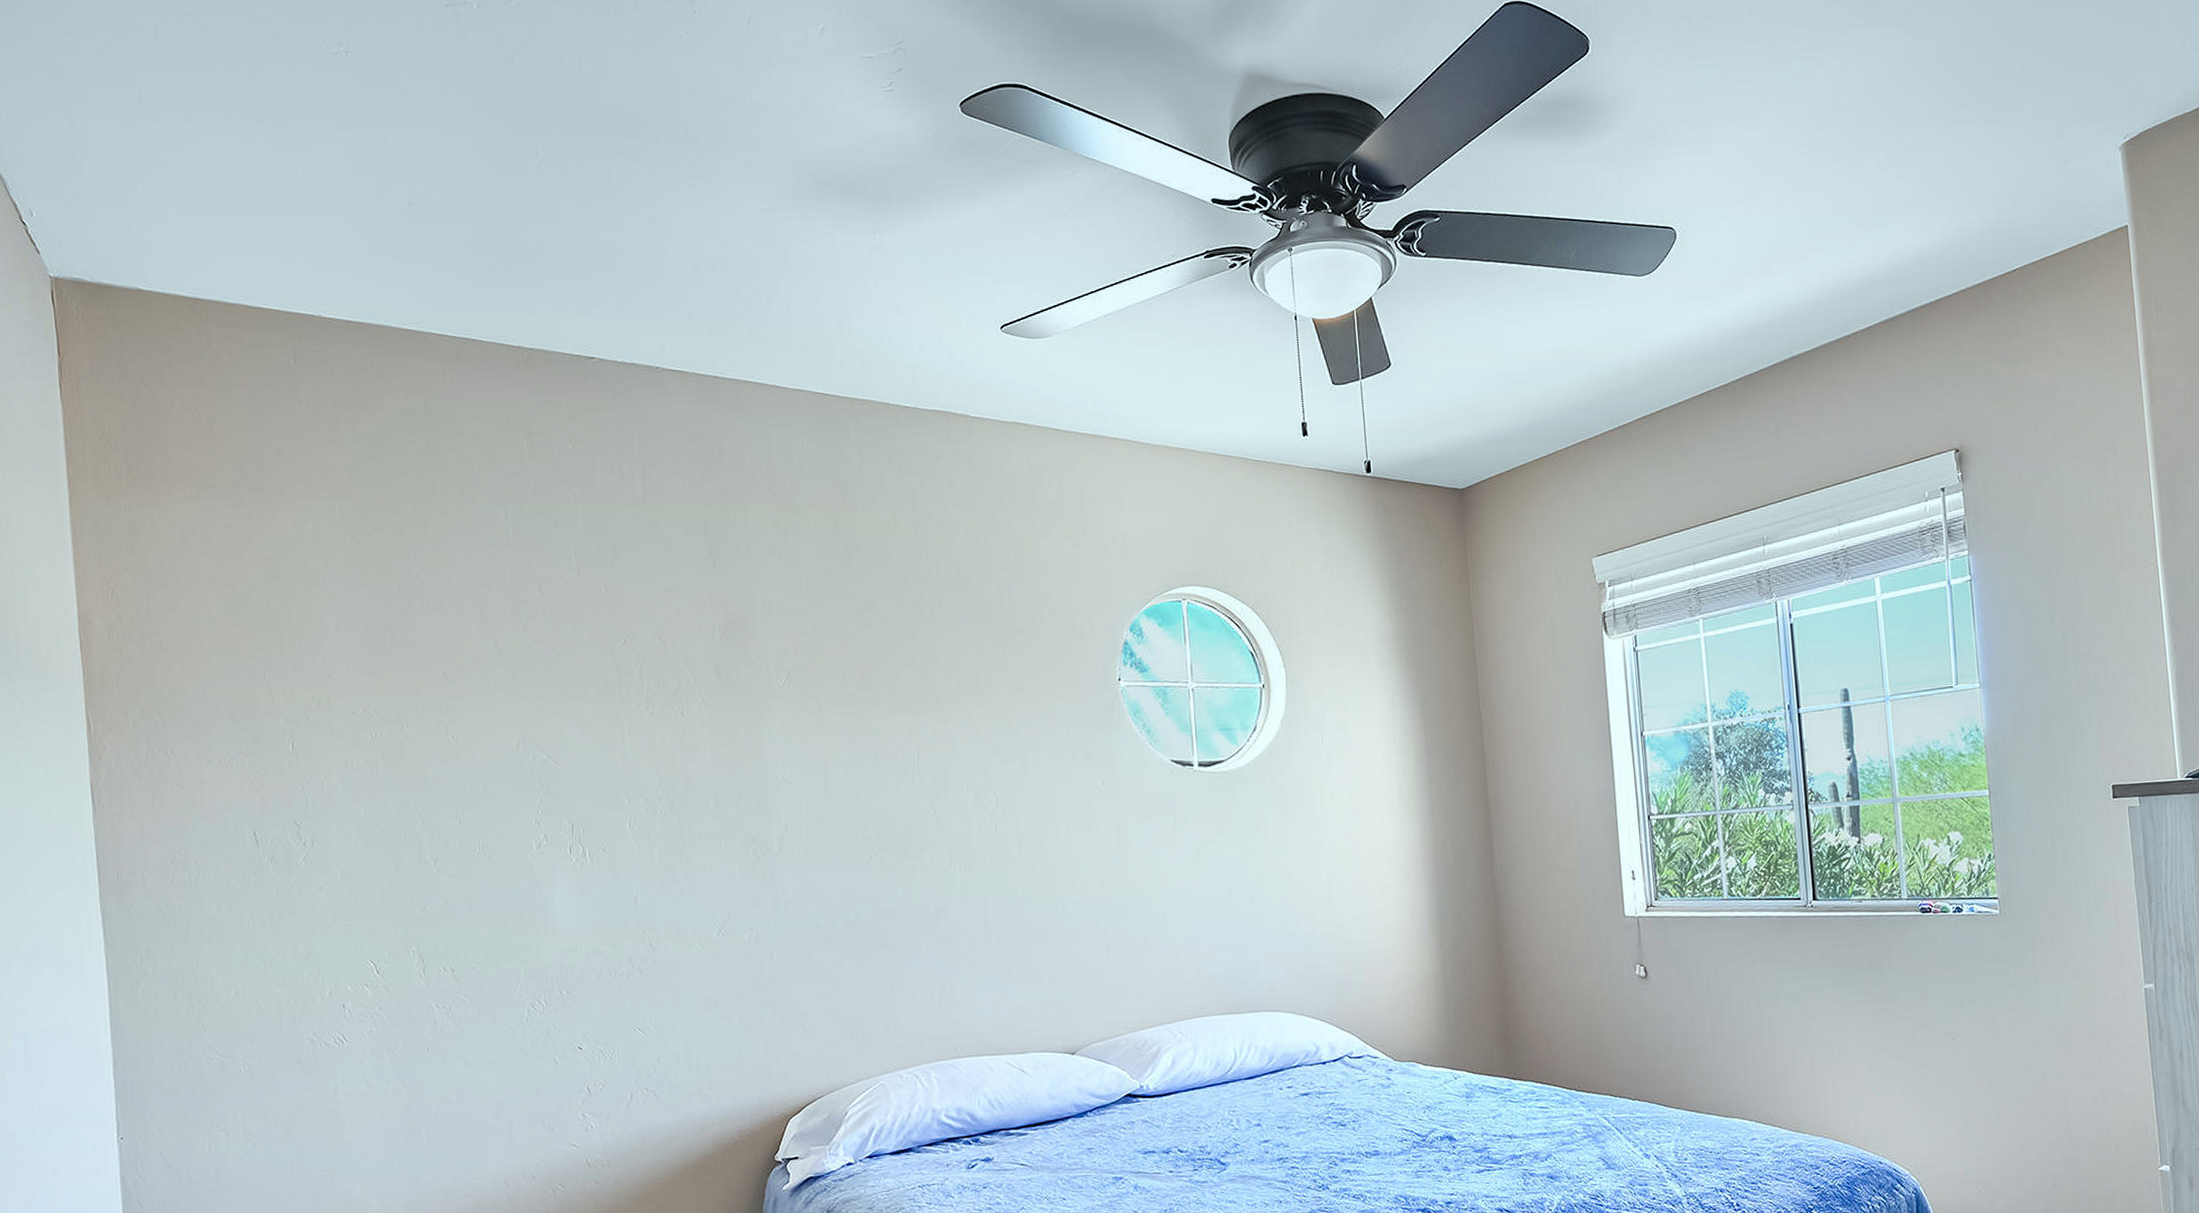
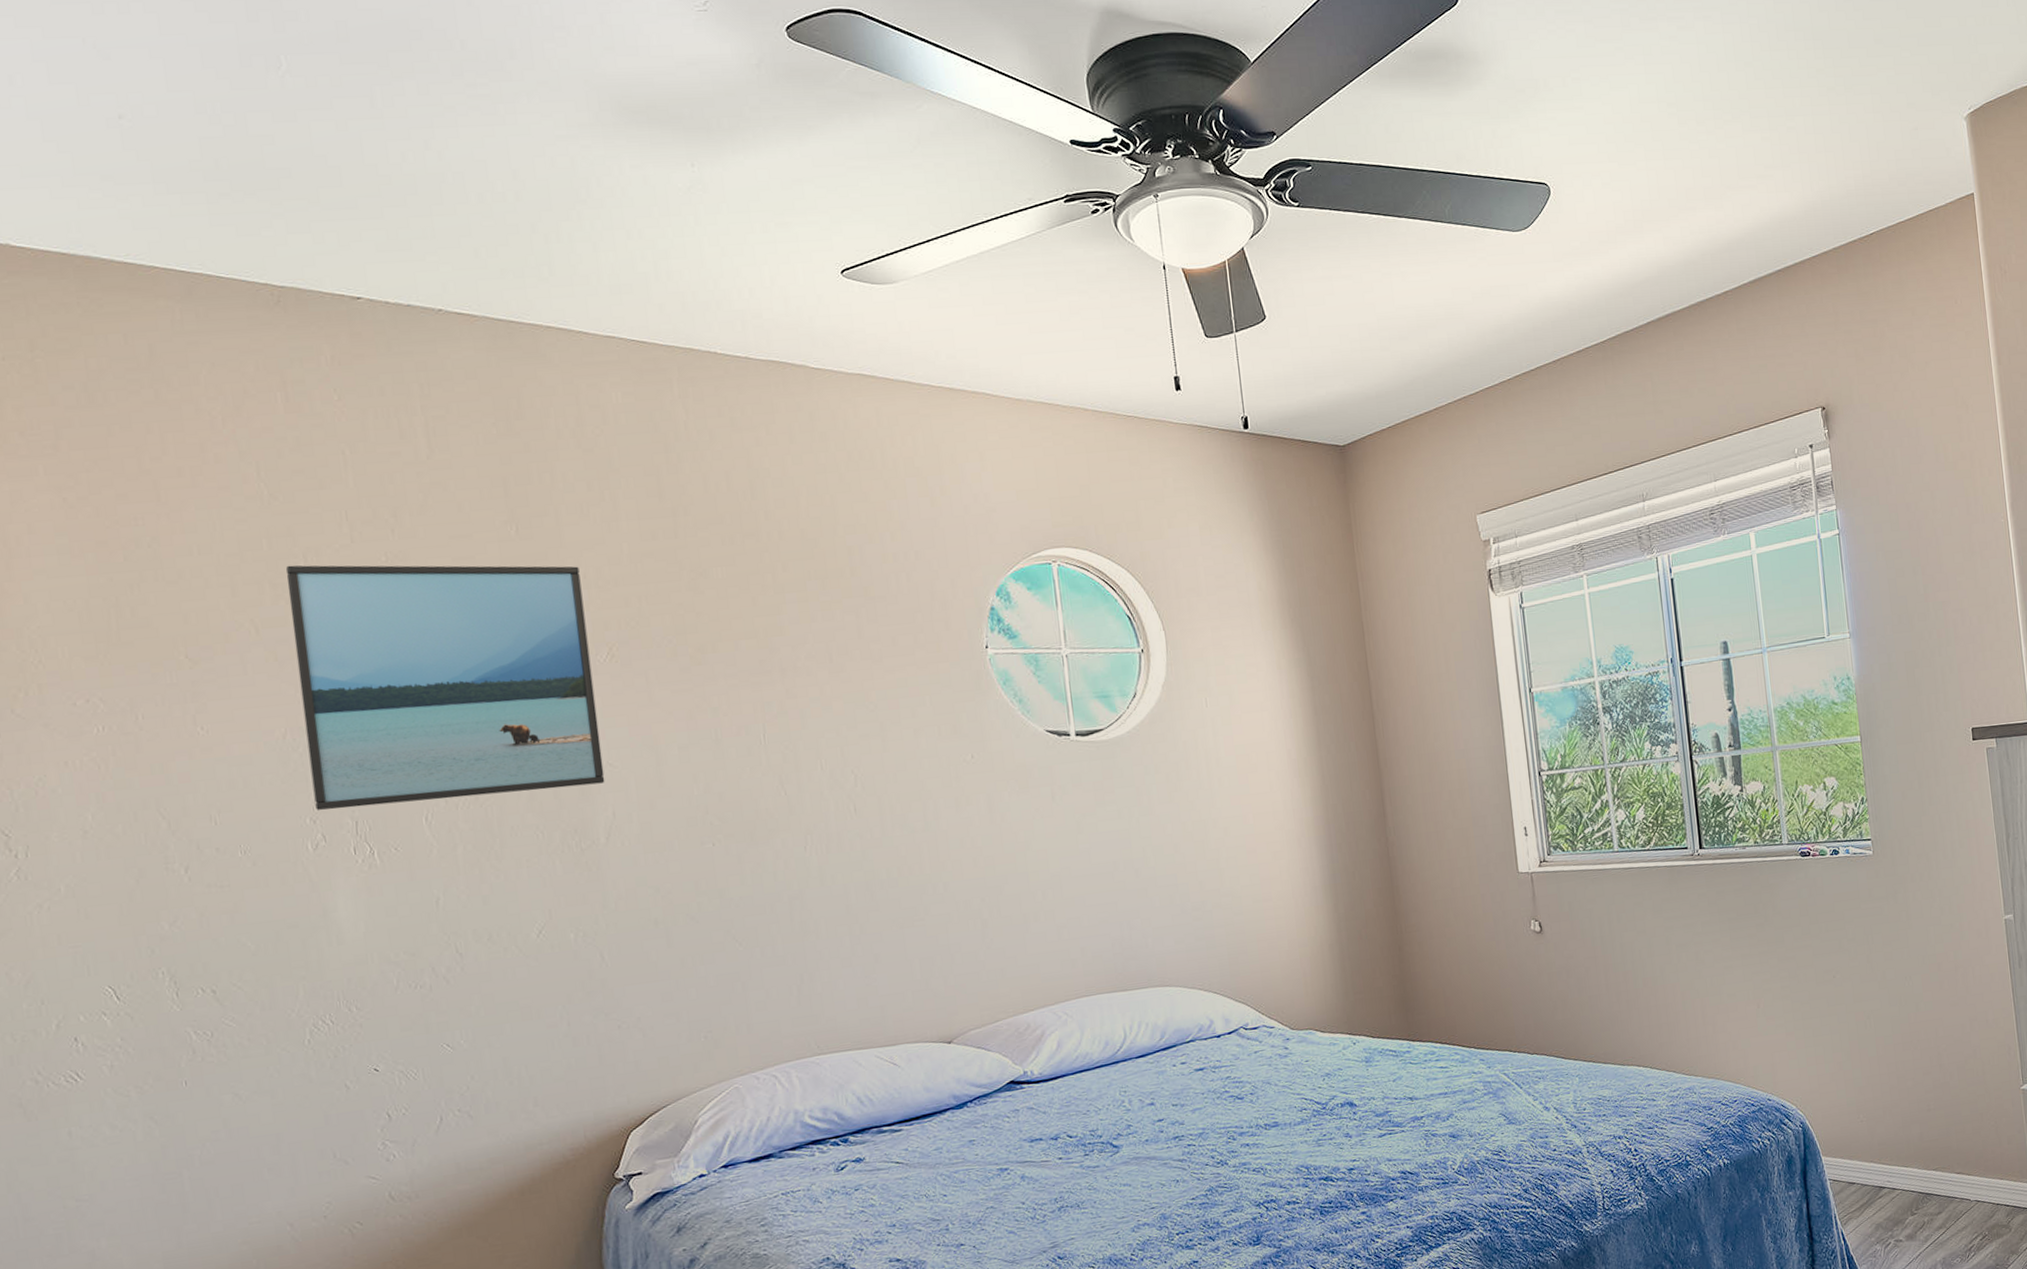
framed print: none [524,594,780,813] -> present [285,565,605,810]

